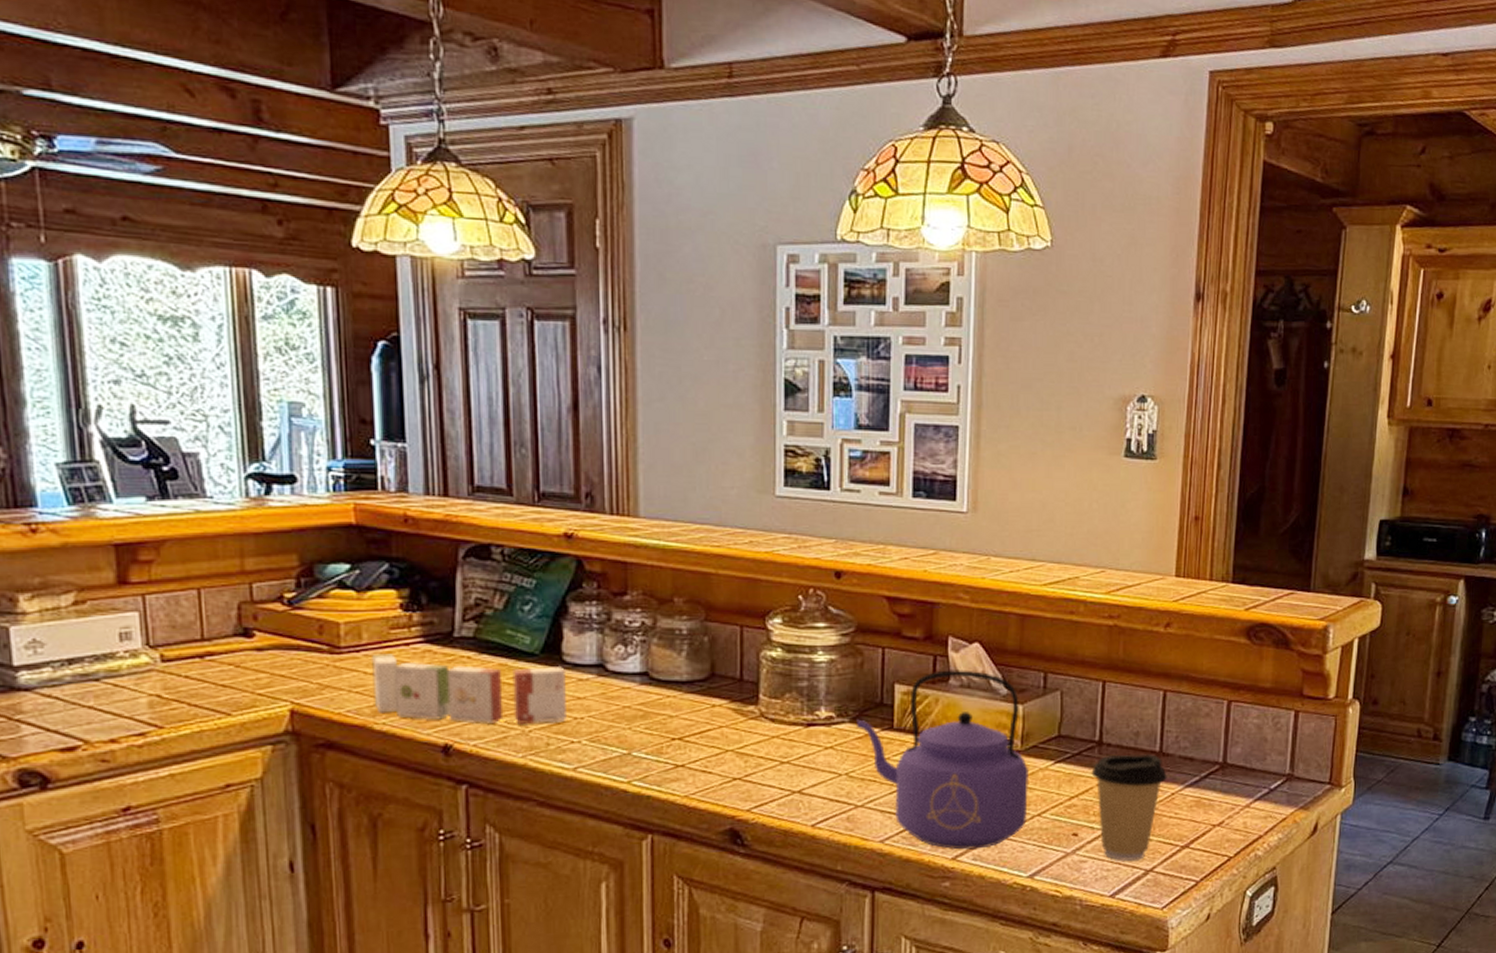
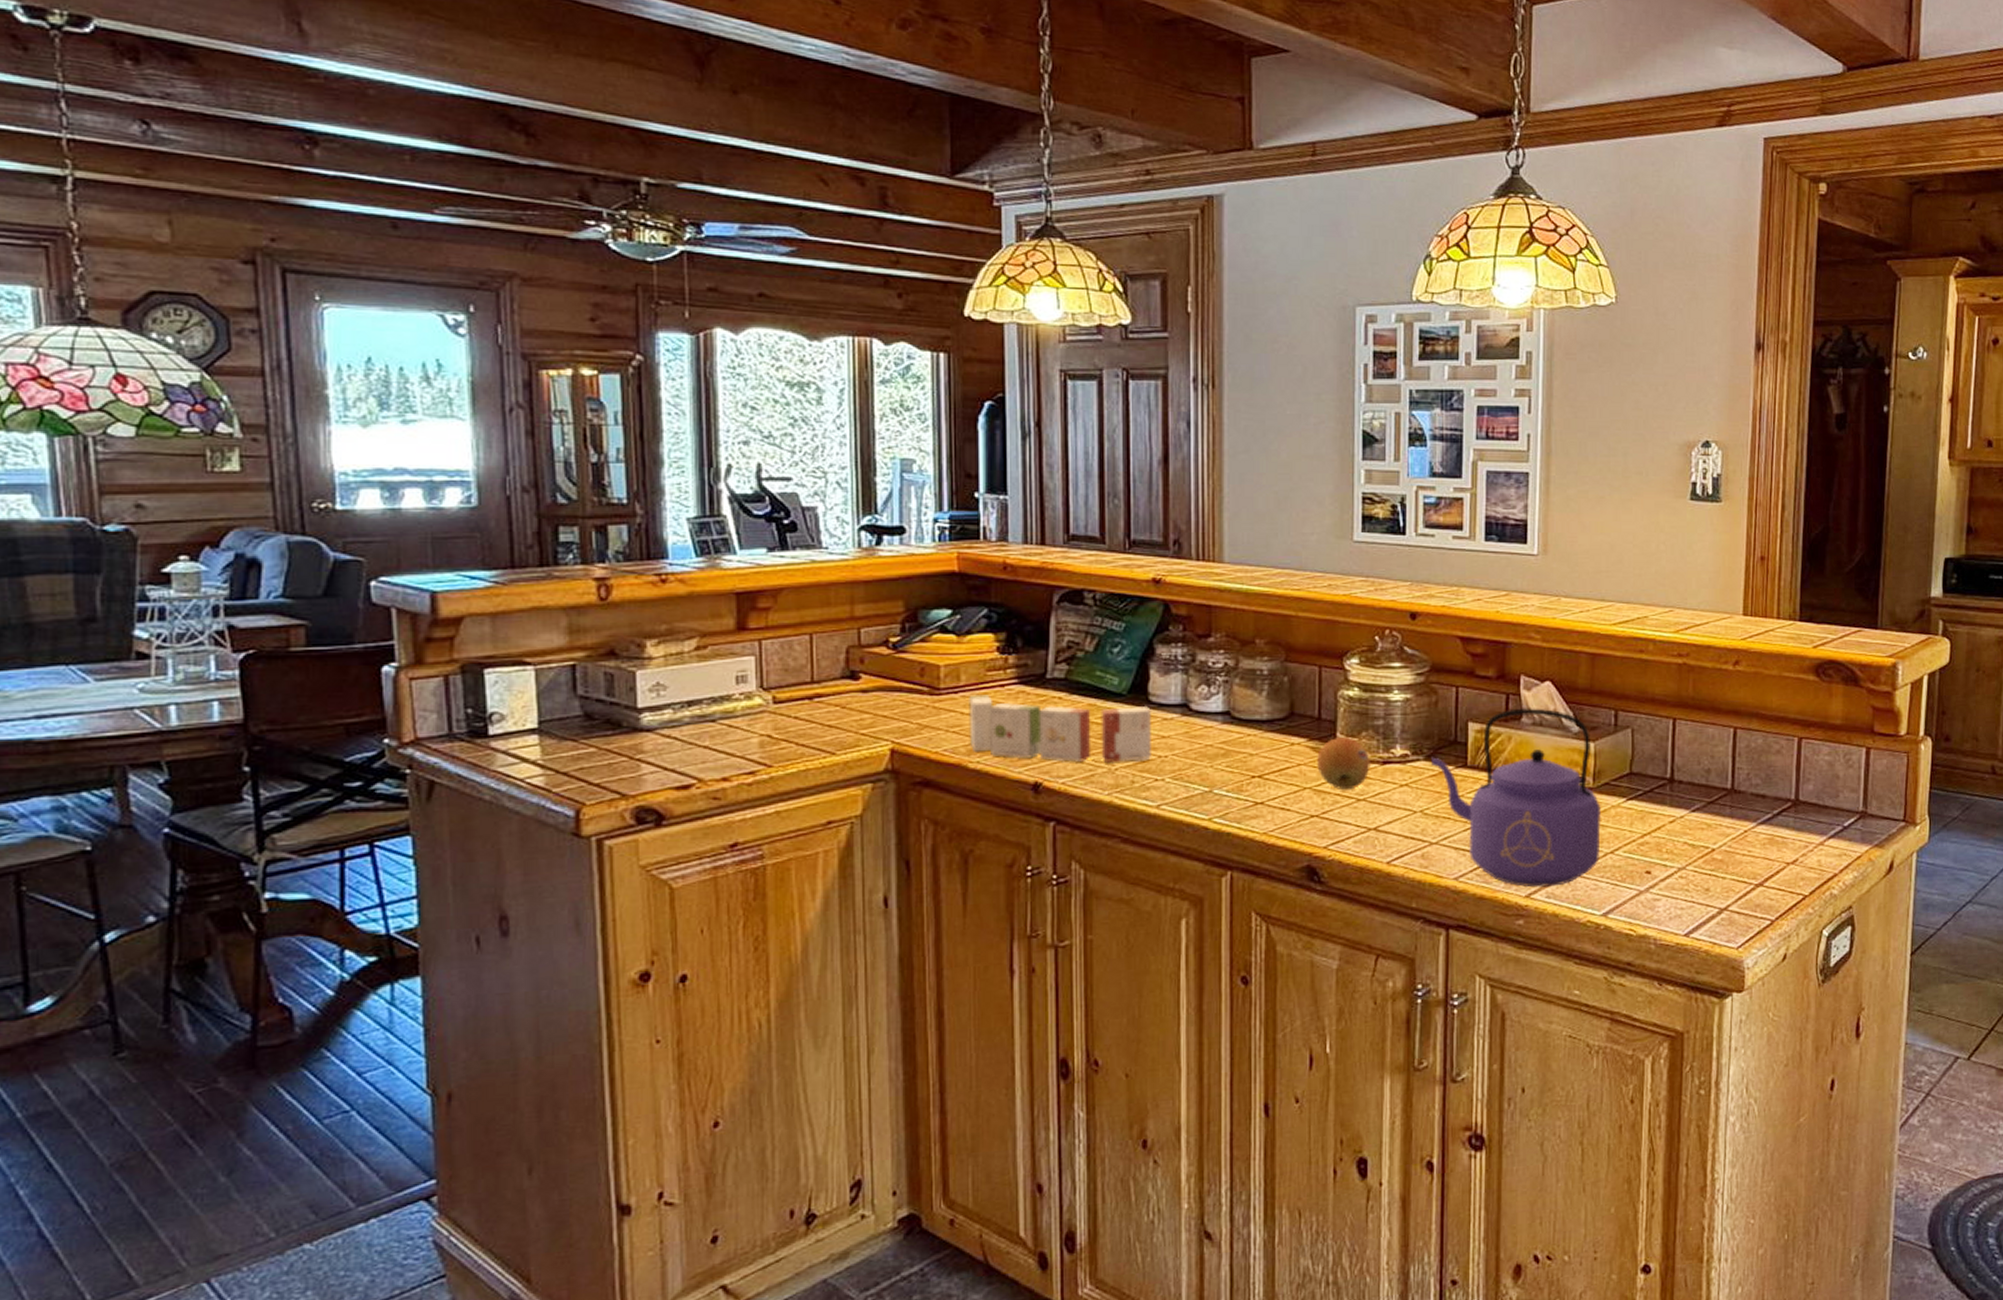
fruit: none [739,699,796,753] -> present [1317,737,1372,791]
coffee cup: present [1091,754,1167,861] -> none [1663,791,1739,899]

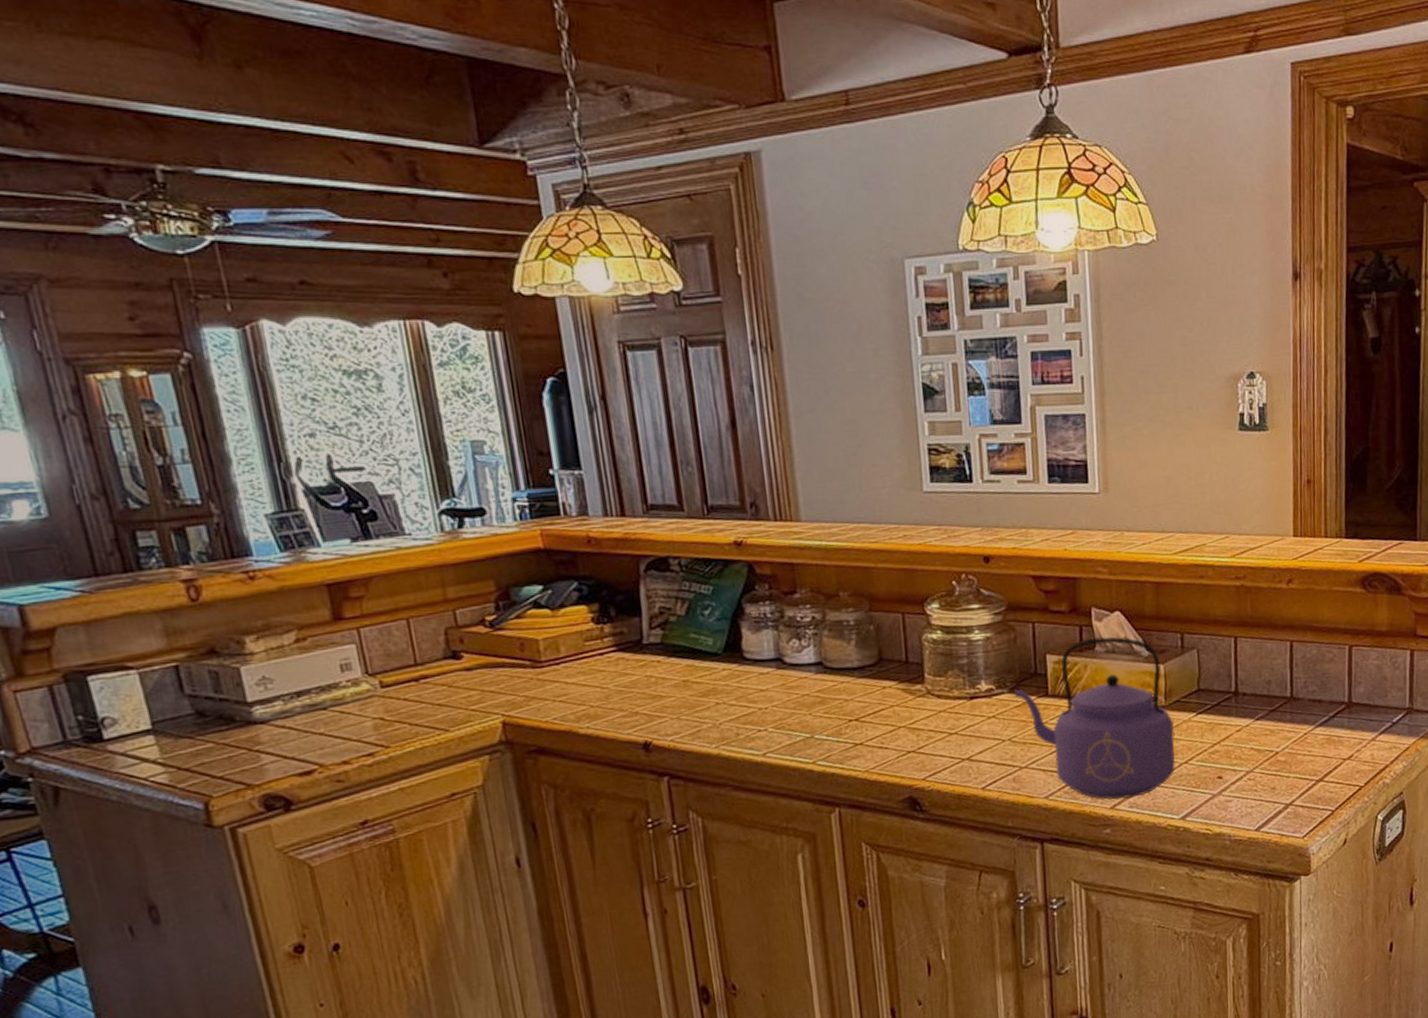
tea box: present [967,695,1153,764] -> none [569,663,753,721]
fruit: present [1317,737,1372,791] -> none [908,677,960,726]

